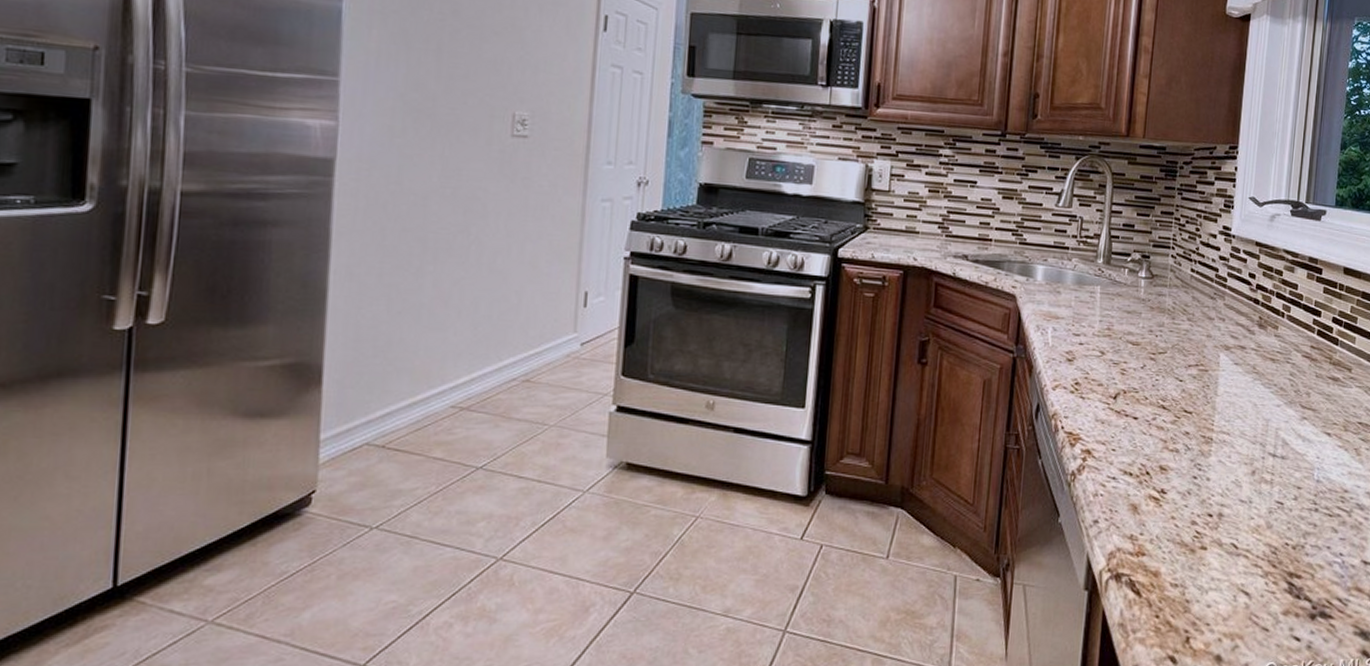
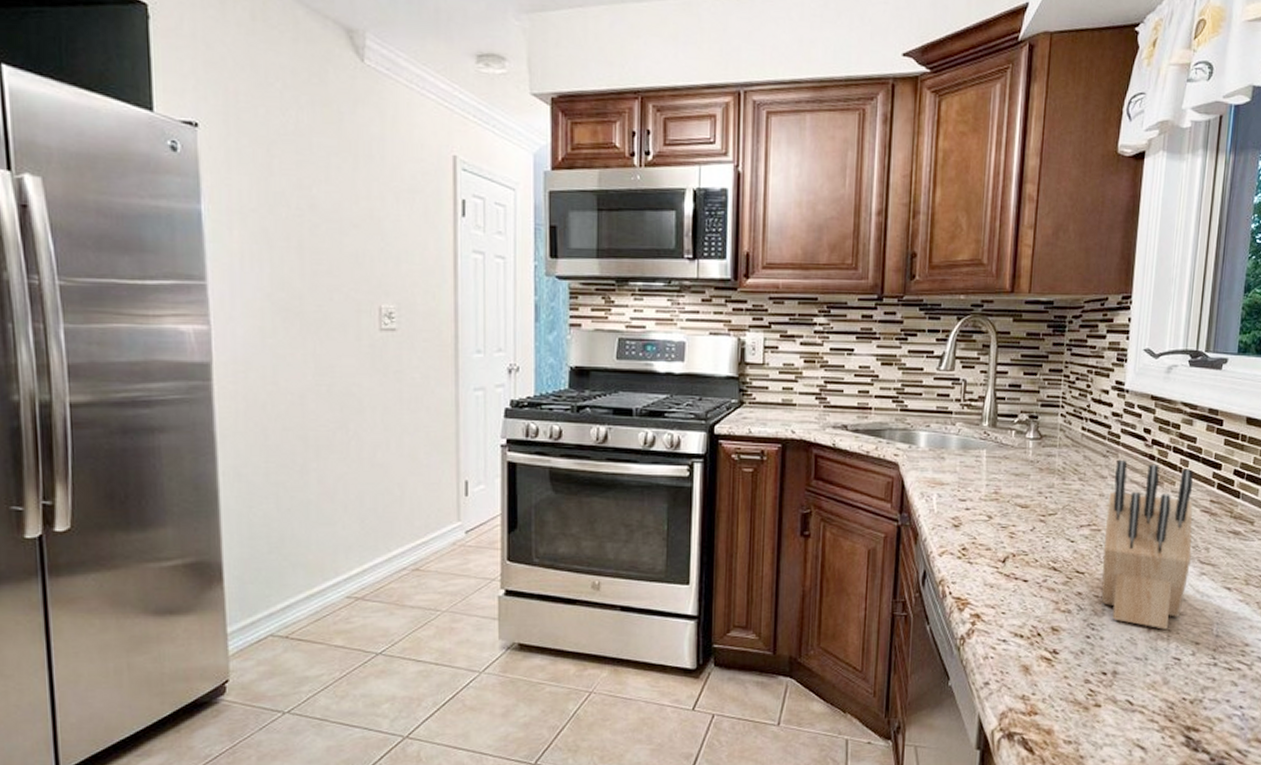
knife block: none [1207,302,1296,473] -> present [1101,459,1194,630]

